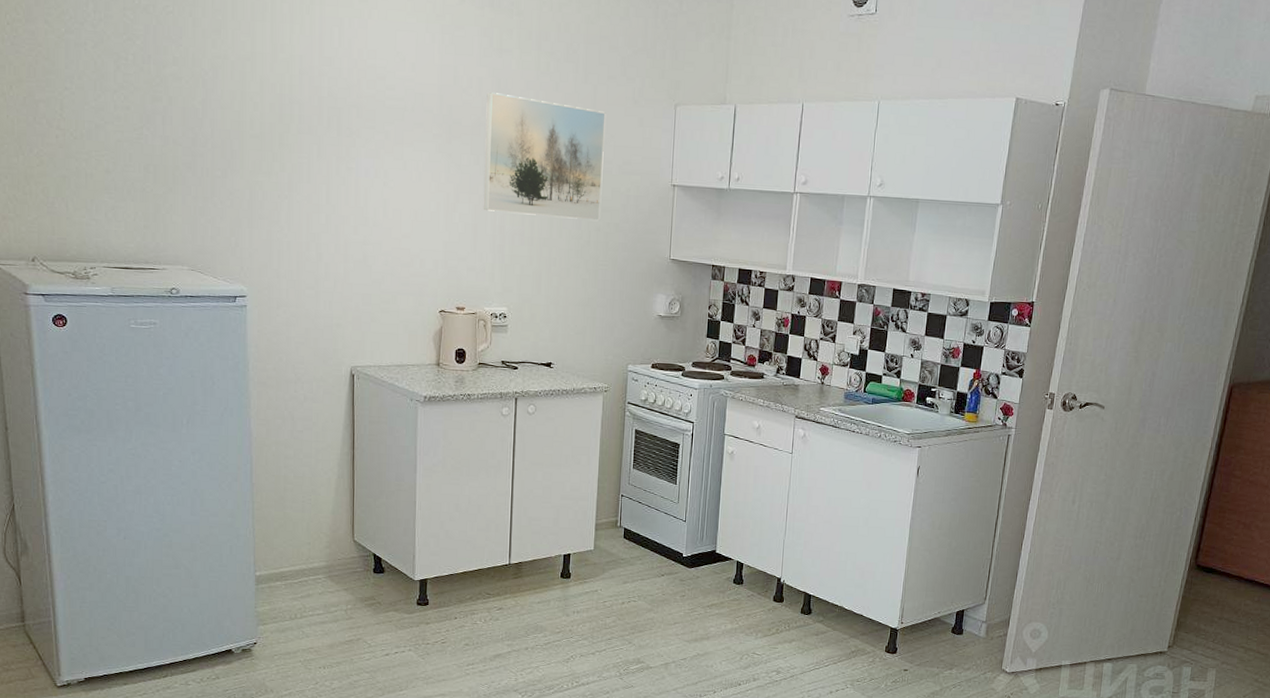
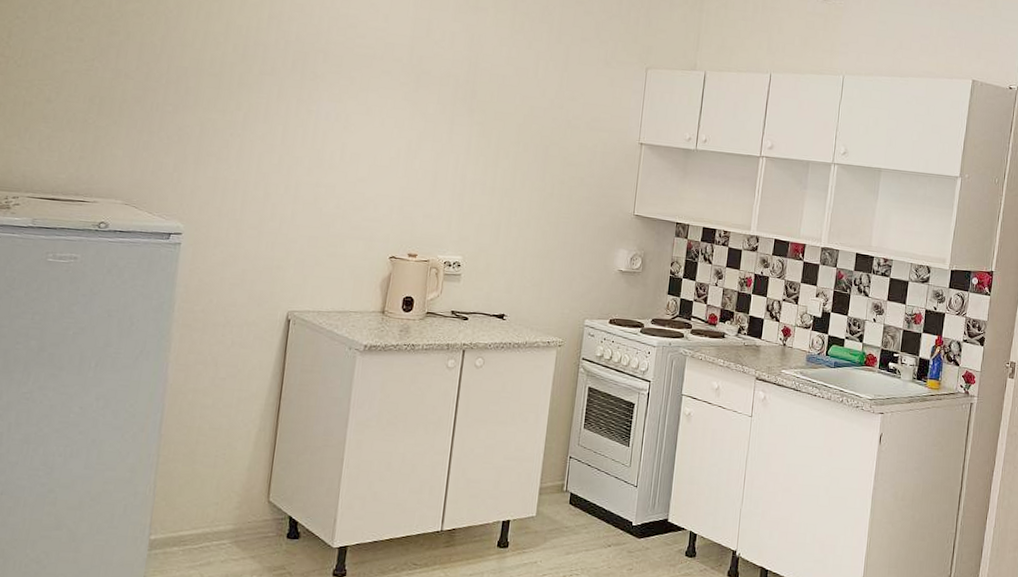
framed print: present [483,92,606,221] -> none [445,46,577,174]

